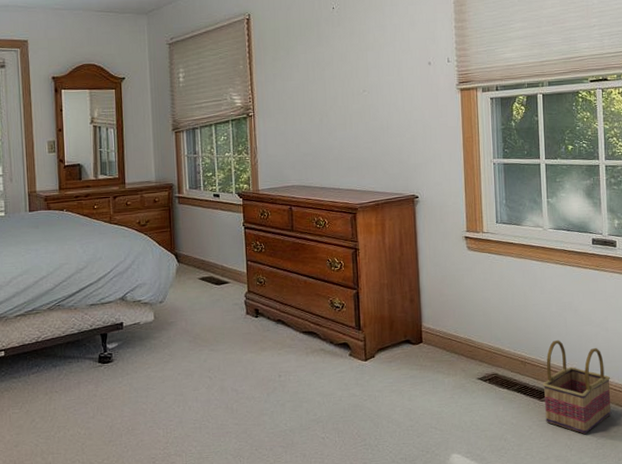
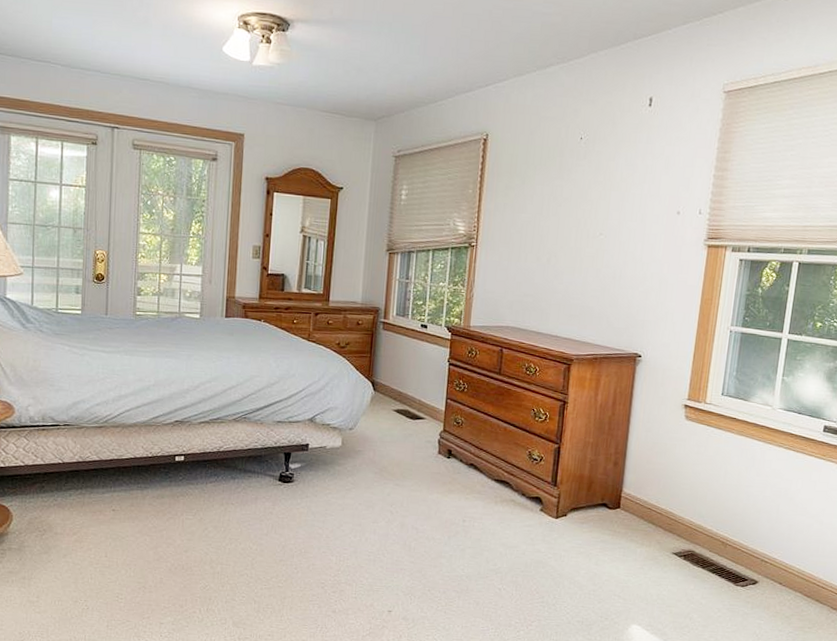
basket: present [543,340,612,434] -> none [737,526,816,625]

